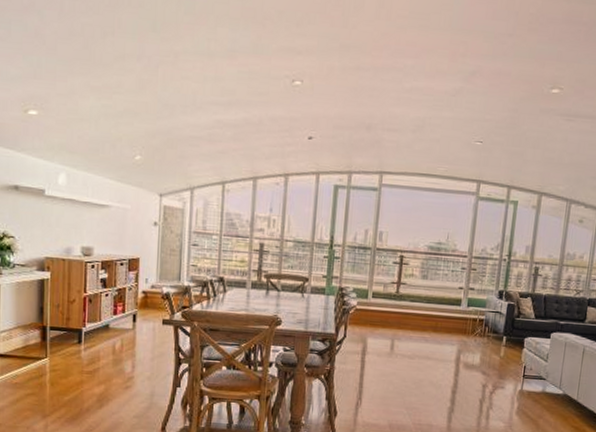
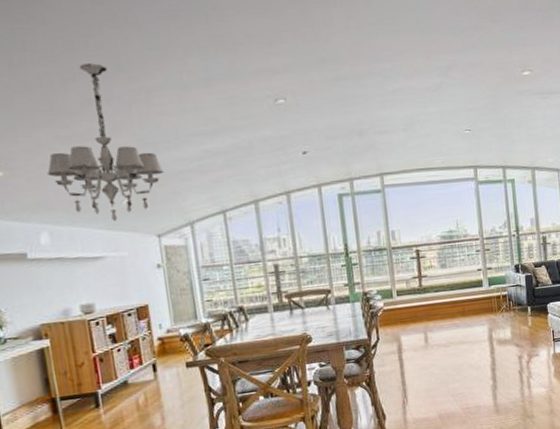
chandelier: none [75,19,177,175] -> present [47,63,165,222]

